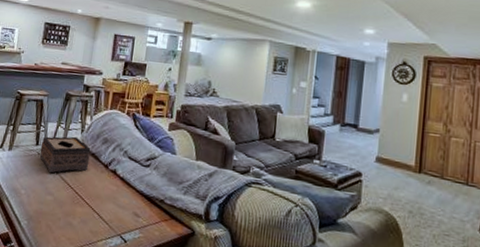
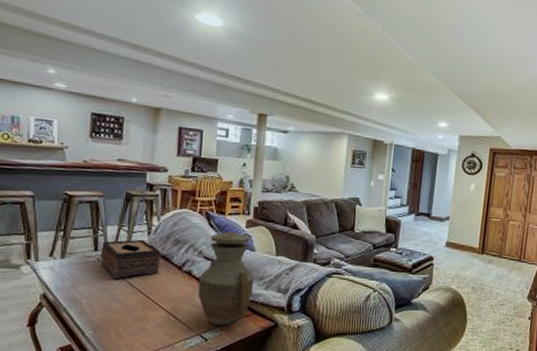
vase: none [120,133,174,229] -> present [197,231,254,326]

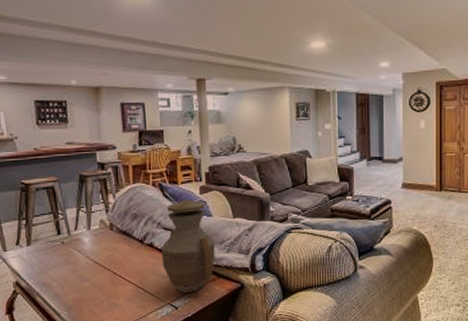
tissue box: present [100,239,161,279] -> none [63,218,122,259]

